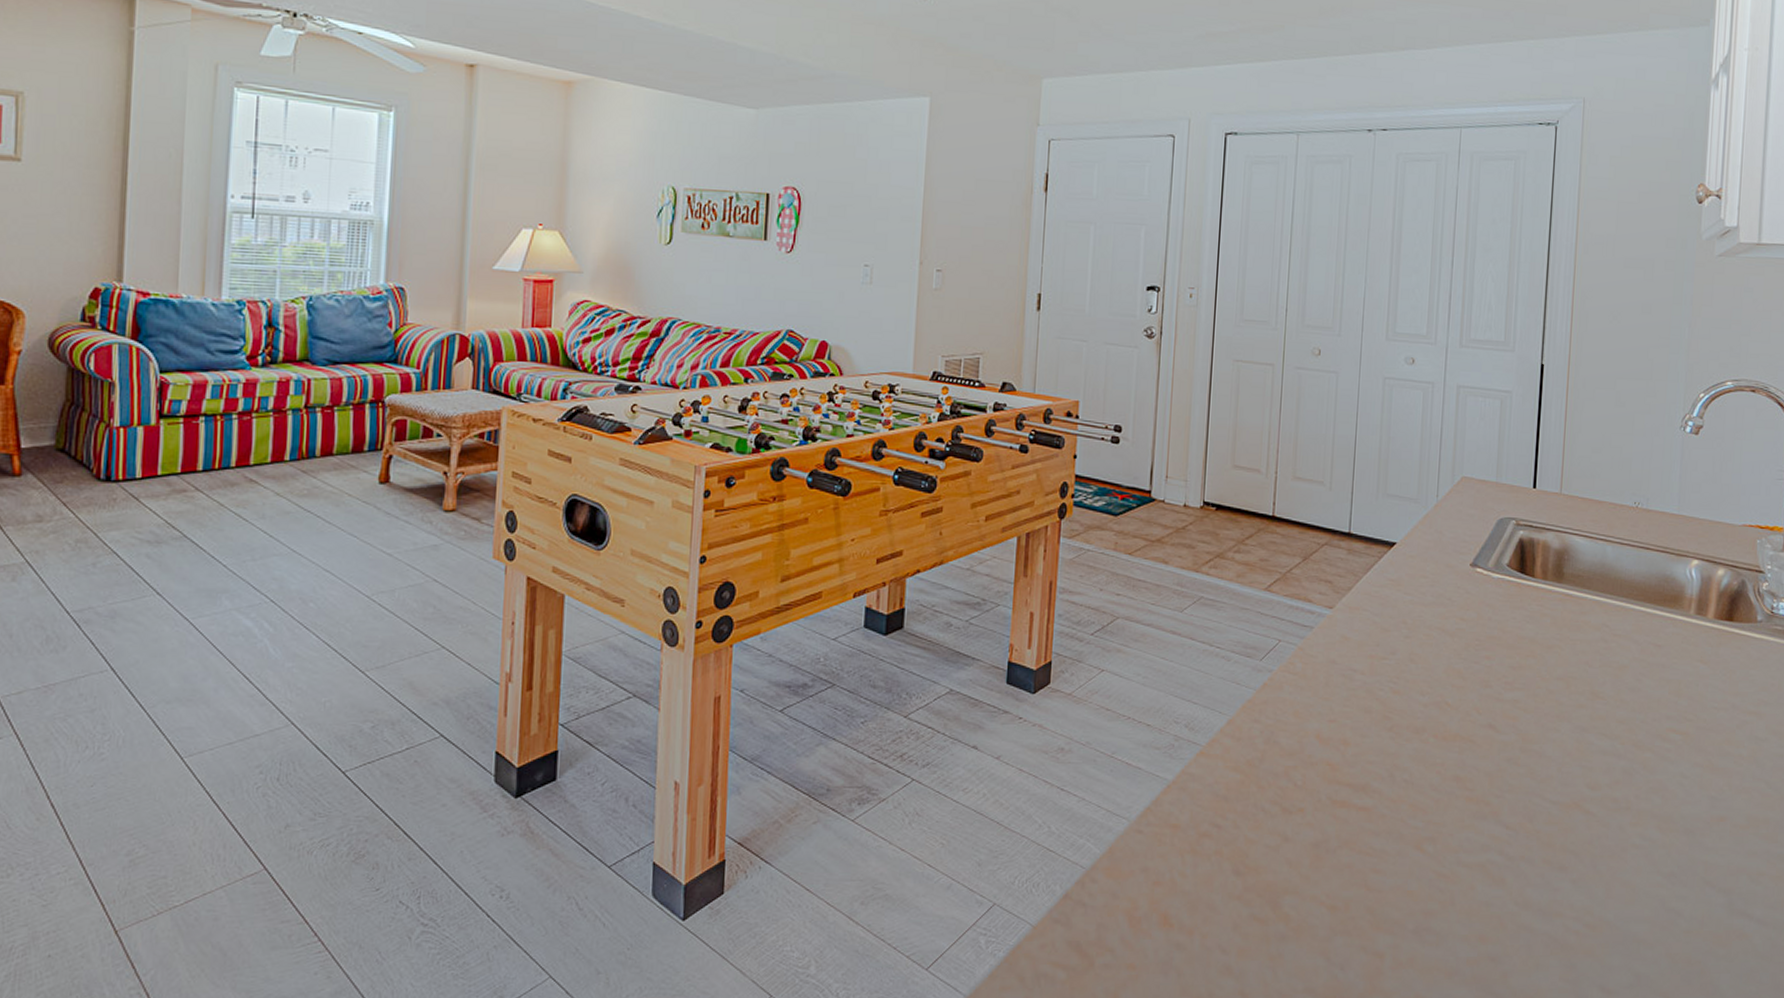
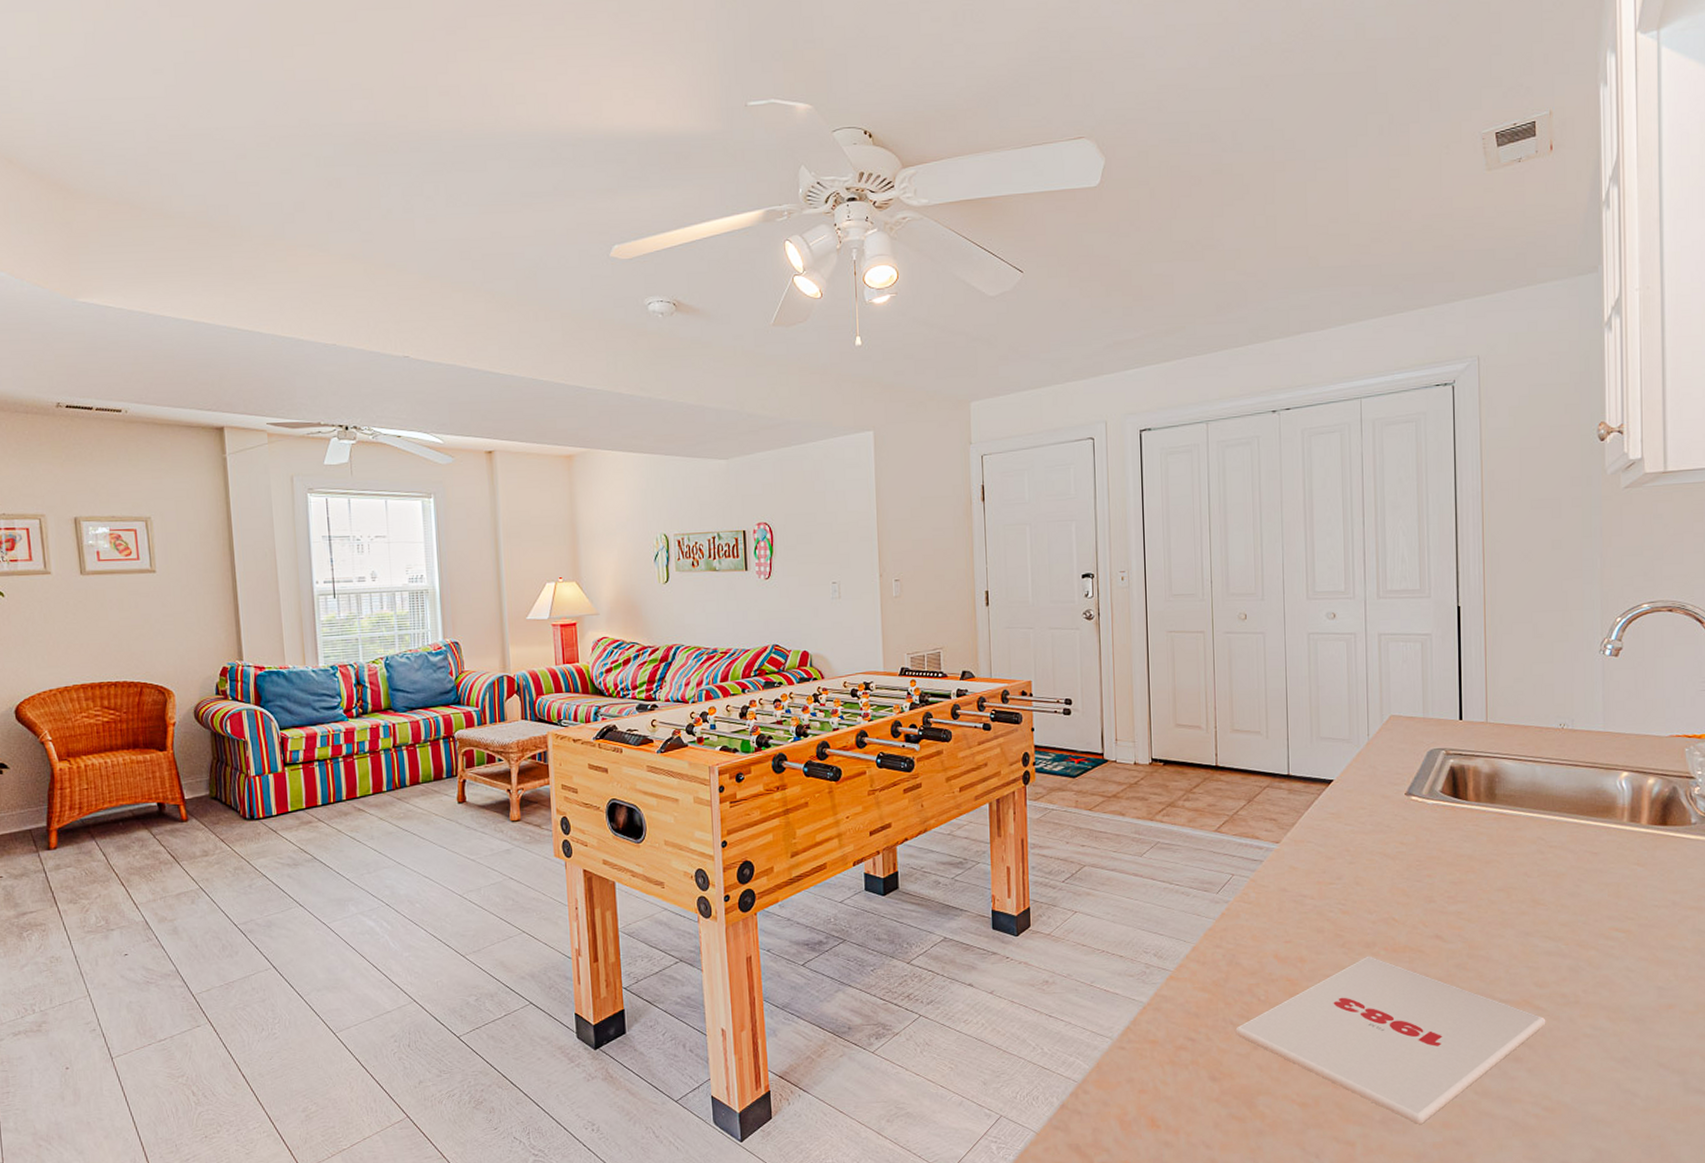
magazine: none [1266,742,1595,937] -> present [1235,955,1546,1125]

